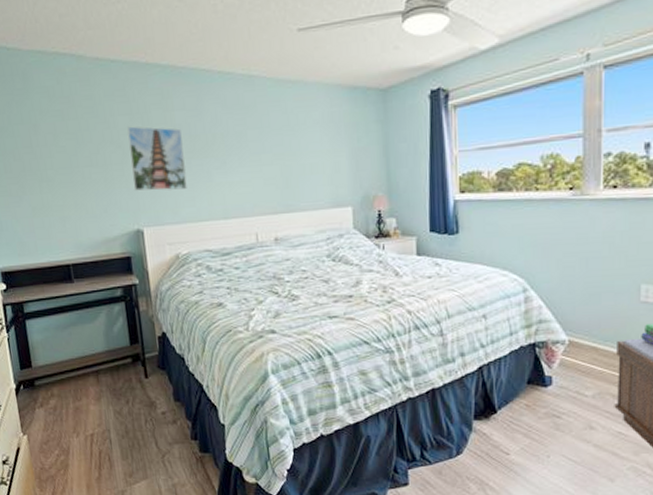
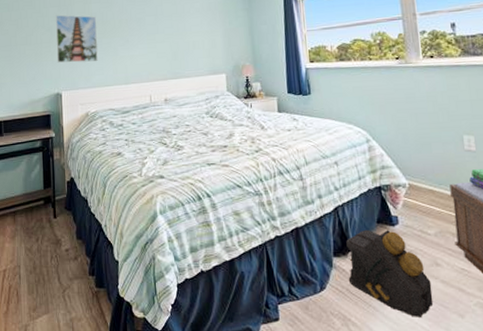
backpack: none [489,390,582,481] -> present [346,229,434,317]

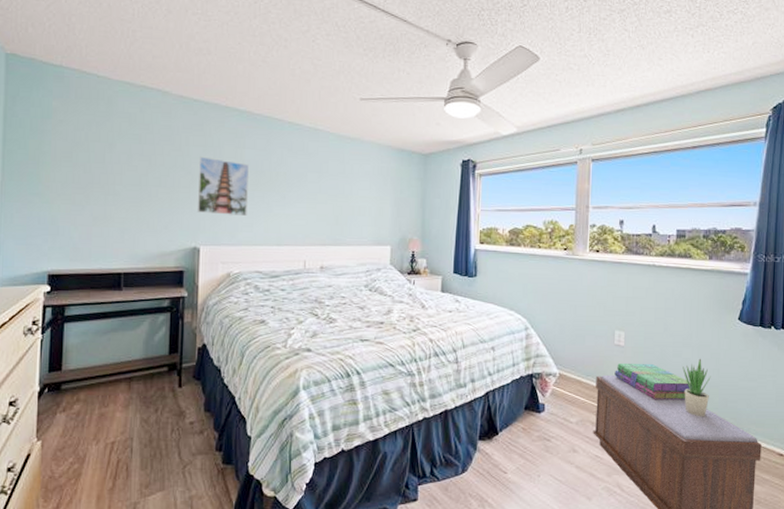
backpack: present [346,229,434,317] -> none [490,415,567,499]

